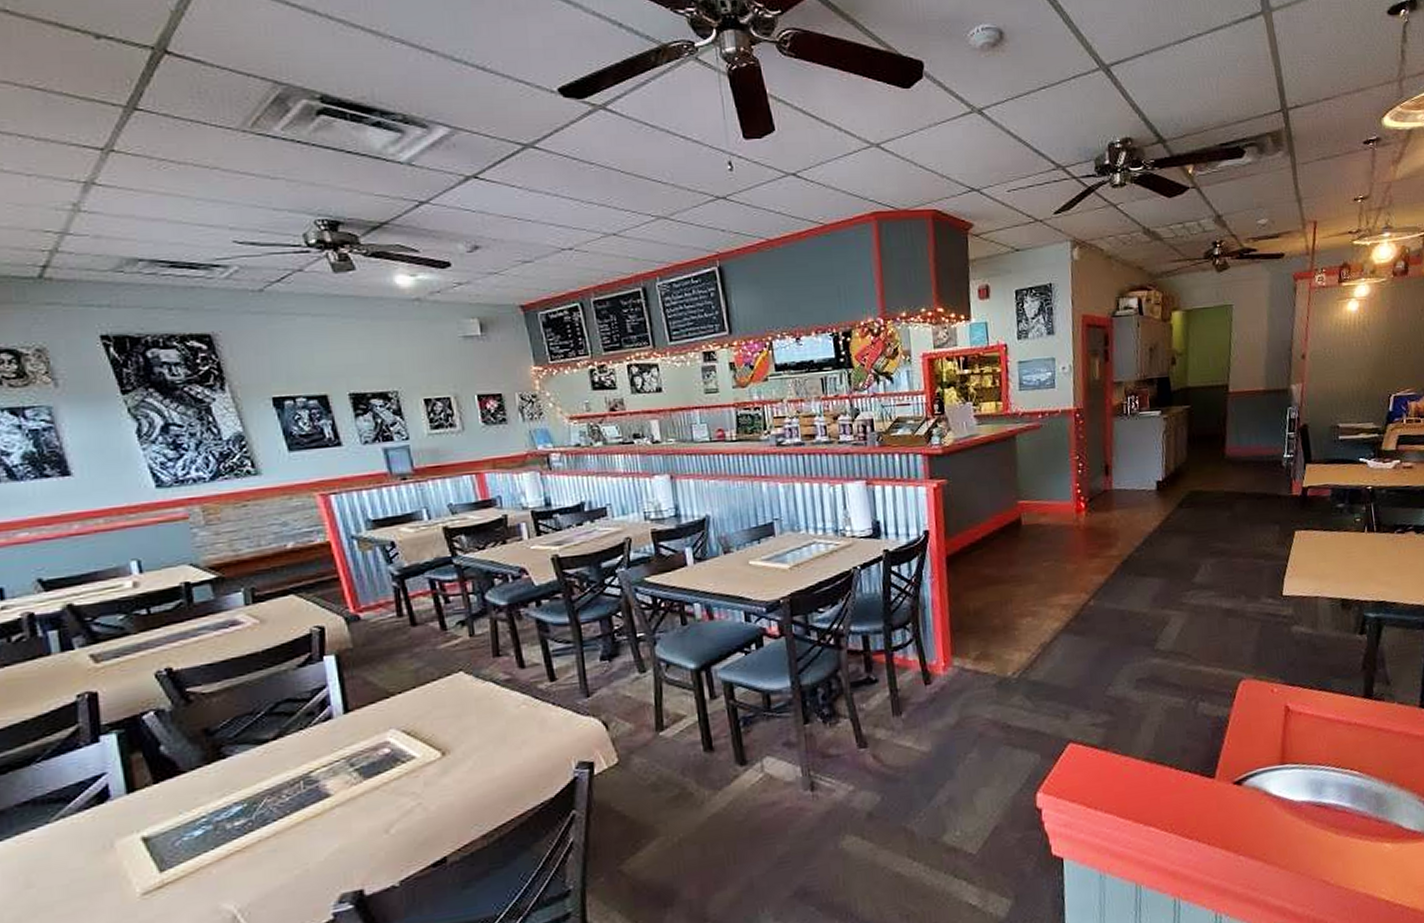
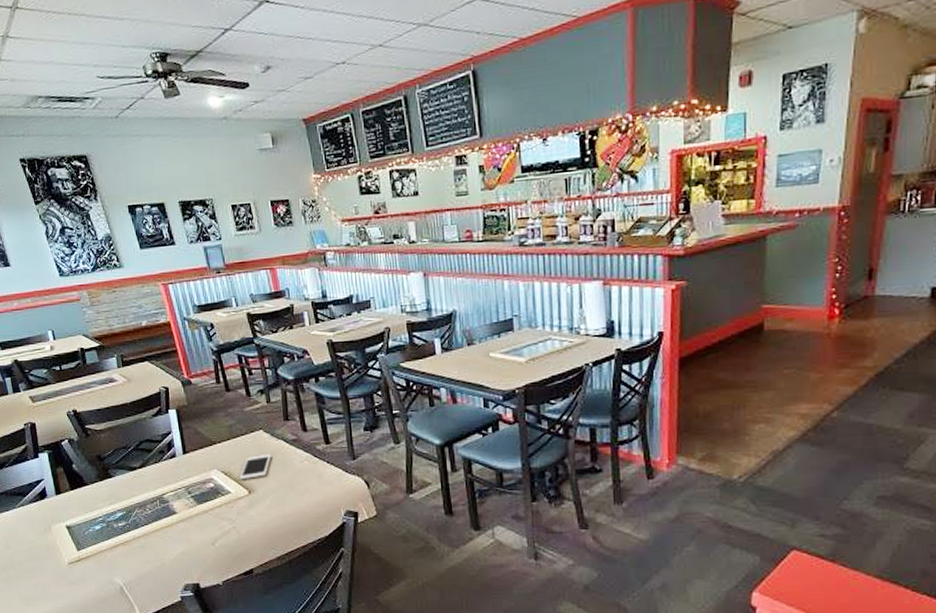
cell phone: none [428,700,475,740] -> present [239,453,271,480]

